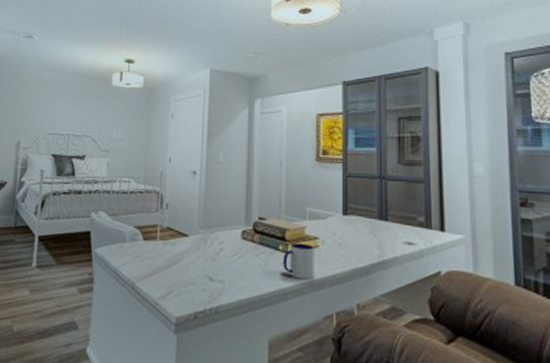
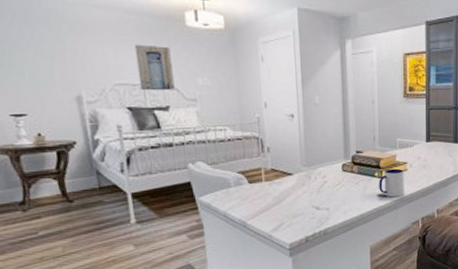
wall art: none [65,100,95,142] -> present [134,44,175,91]

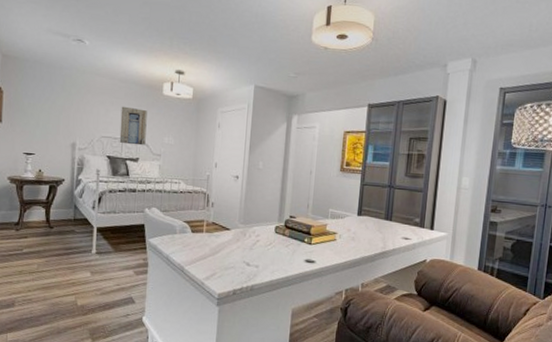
mug: present [379,168,404,198] -> none [307,236,333,265]

